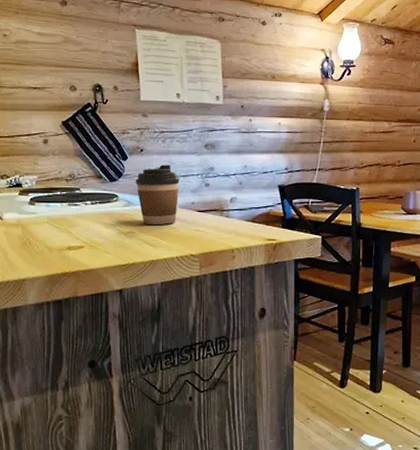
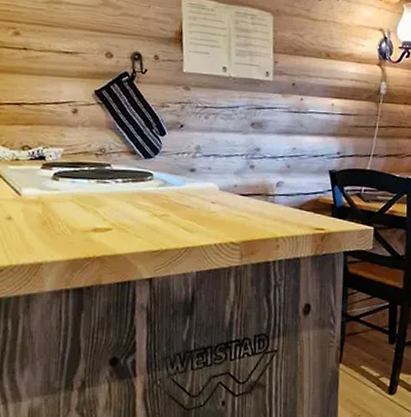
coffee cup: present [135,164,180,225] -> none [172,142,223,208]

